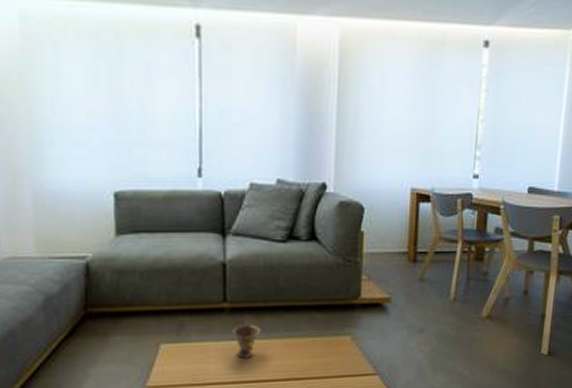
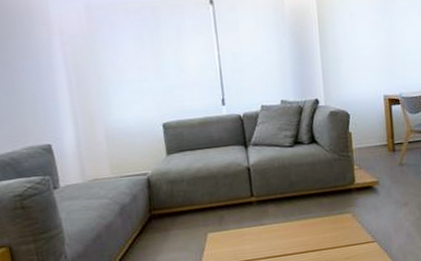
teacup: present [232,324,261,358] -> none [260,211,282,239]

